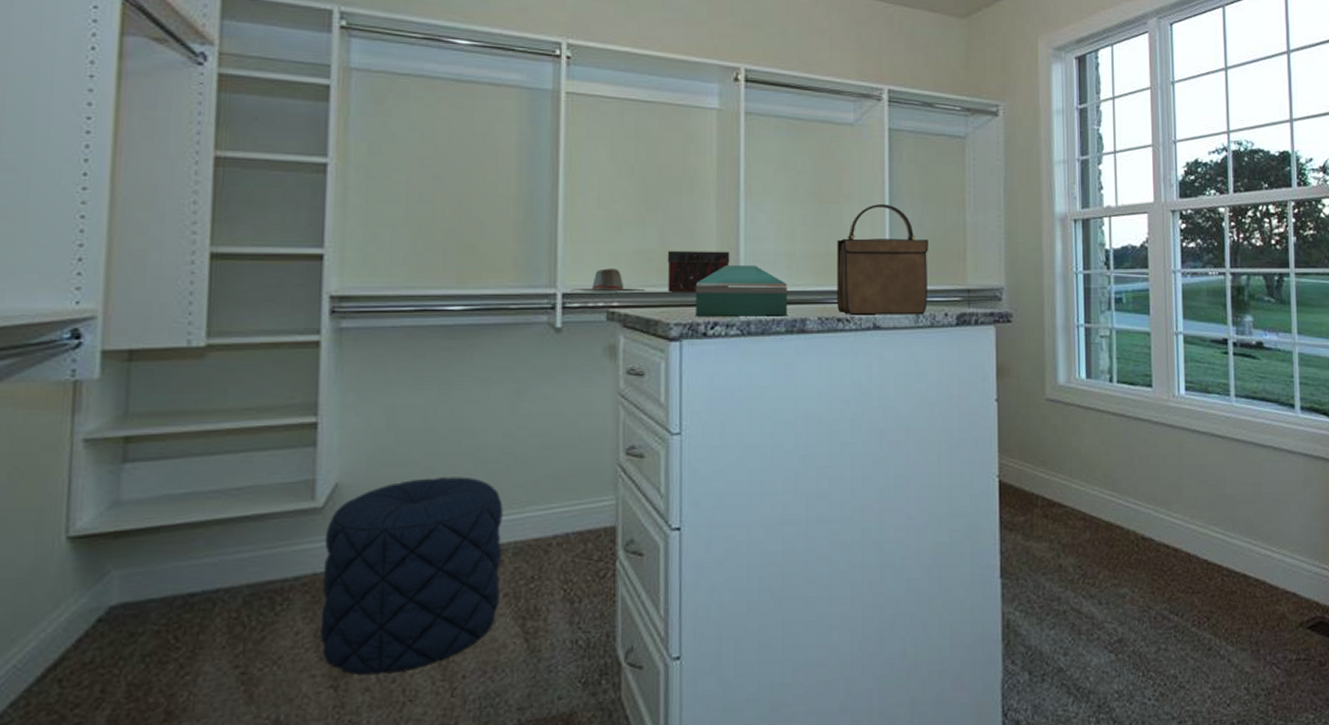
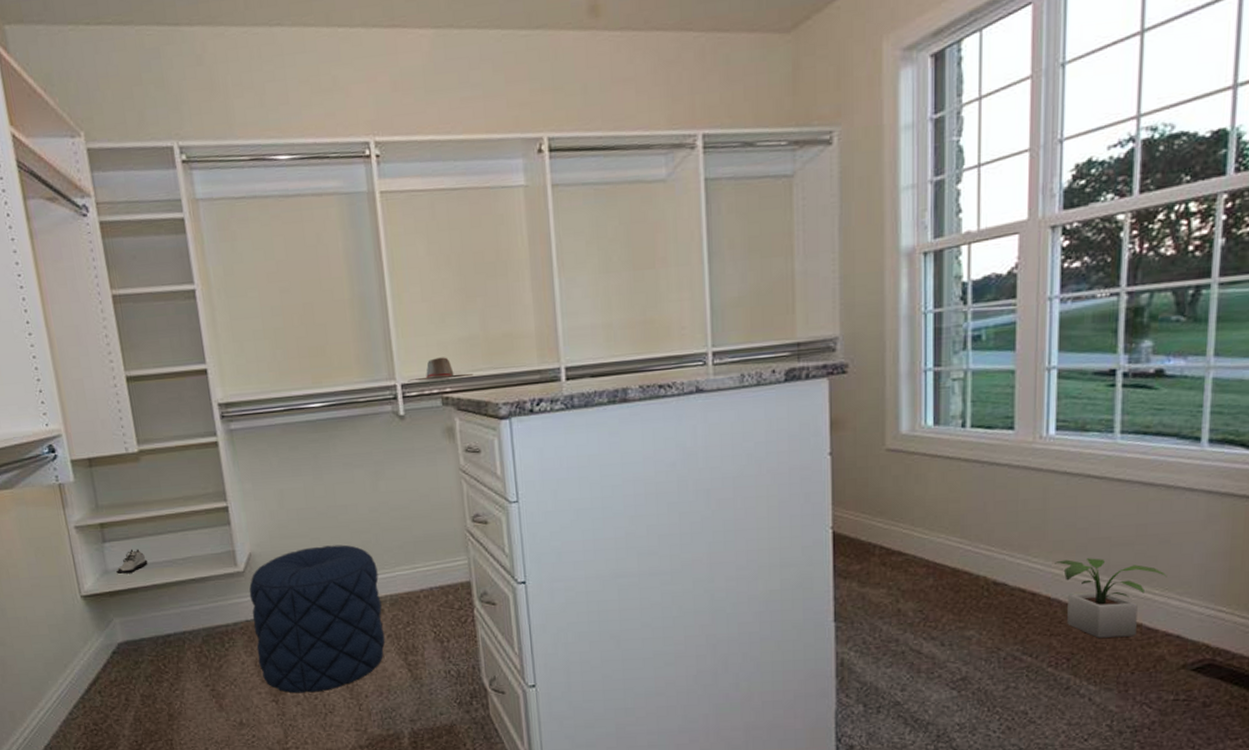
shoe: none [133,473,185,508] -> present [116,549,148,575]
storage box: present [667,250,730,294] -> none [489,329,550,376]
jewelry box: present [696,264,787,316] -> none [519,340,608,395]
handbag: present [837,204,928,315] -> none [655,262,753,381]
potted plant: none [1192,514,1281,596] -> present [1055,558,1167,638]

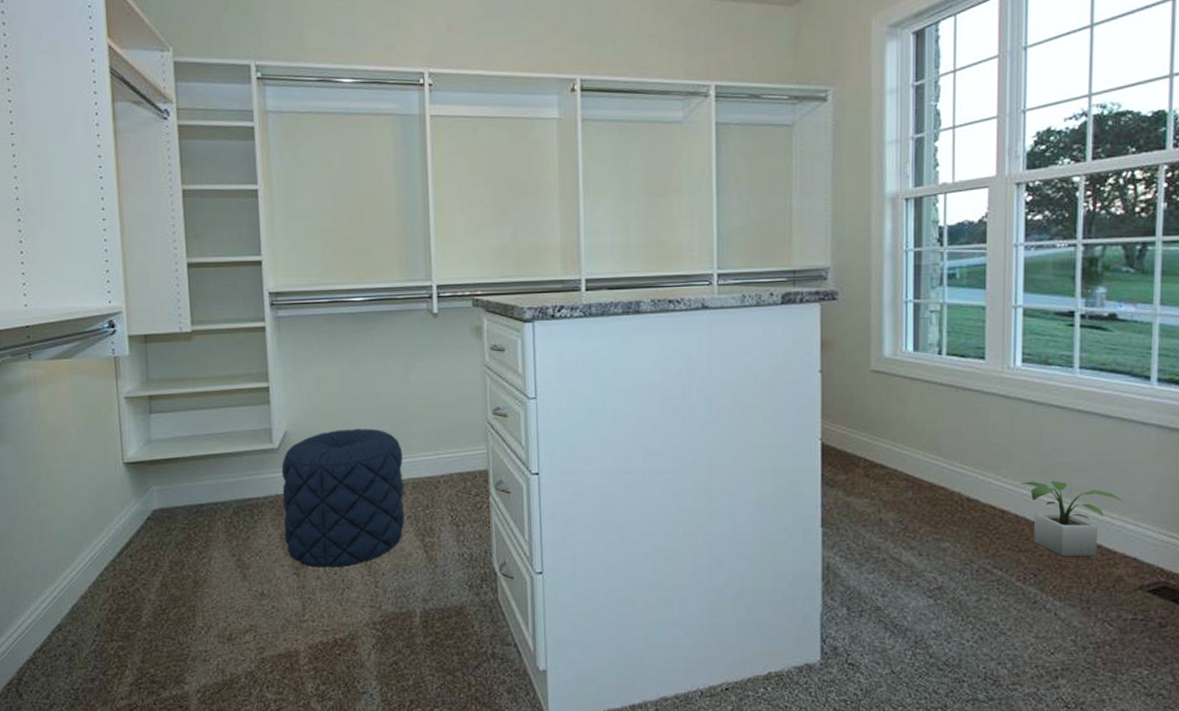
shoe: present [116,549,148,575] -> none [159,421,190,445]
hat: present [407,357,474,382] -> none [443,263,503,284]

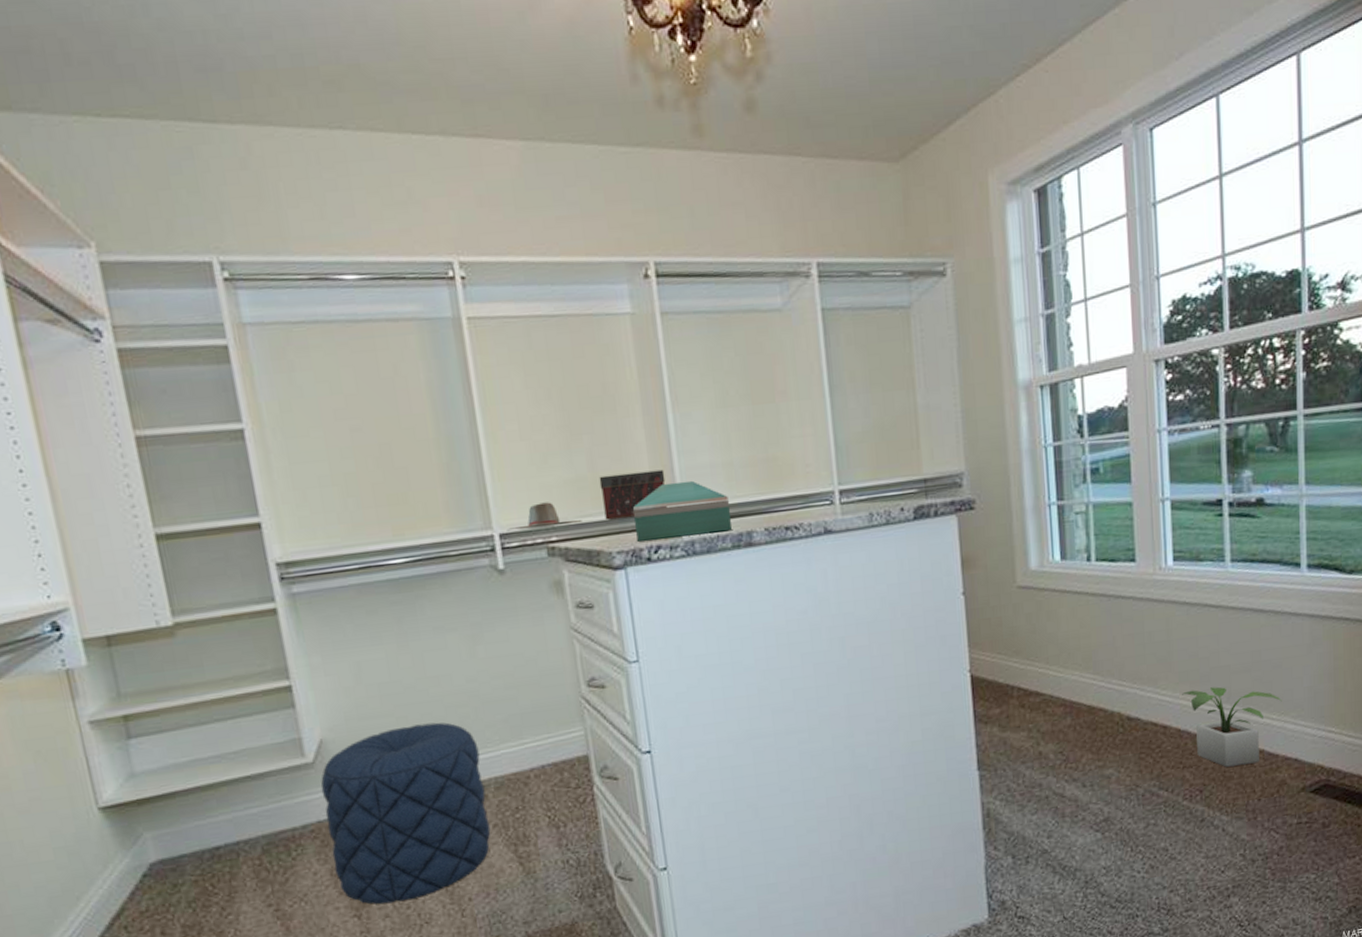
hat: none [443,263,503,284] -> present [506,502,582,532]
storage box: none [519,244,573,283] -> present [599,469,667,522]
jewelry box: none [544,255,623,301] -> present [633,480,732,542]

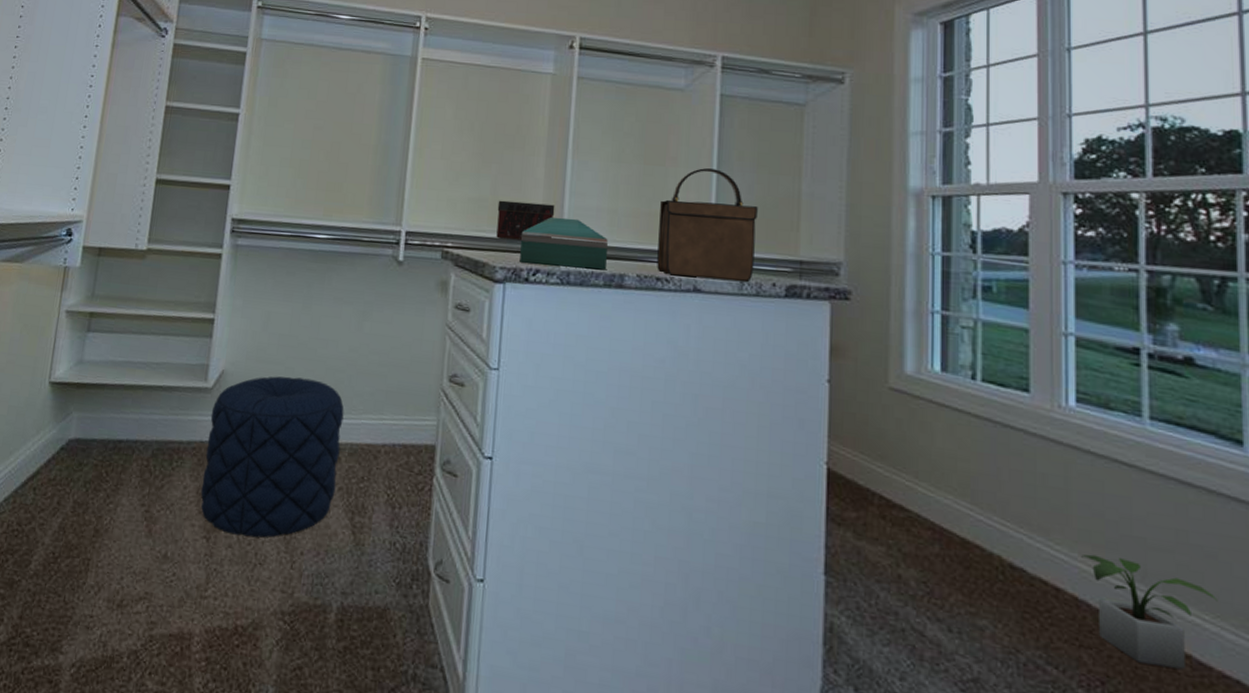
hat: present [506,502,582,532] -> none [413,212,476,236]
handbag: none [777,396,881,522] -> present [657,168,758,283]

